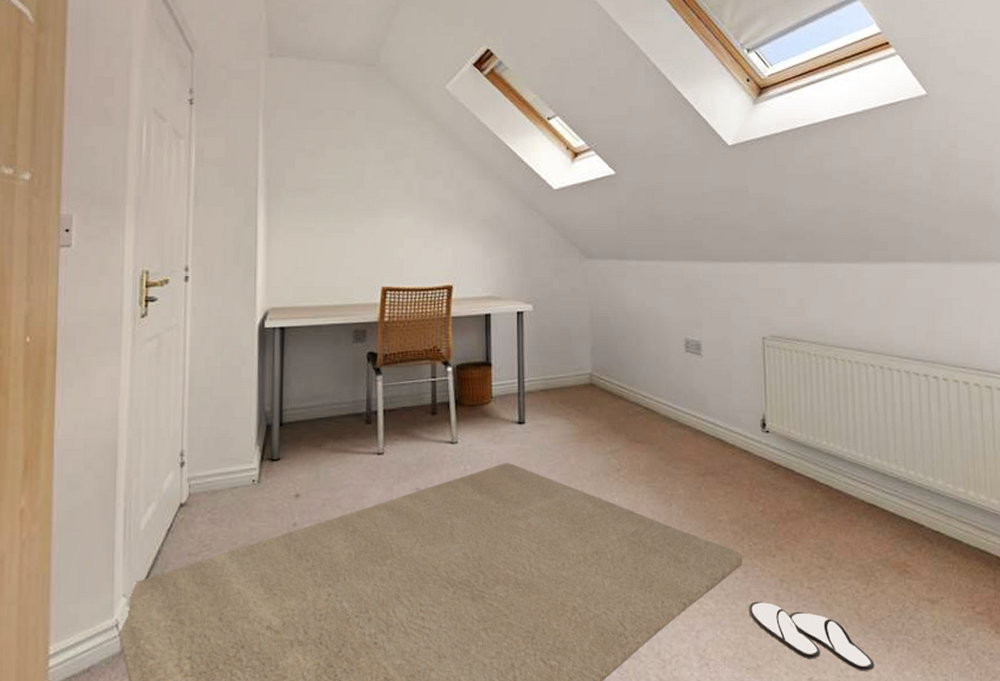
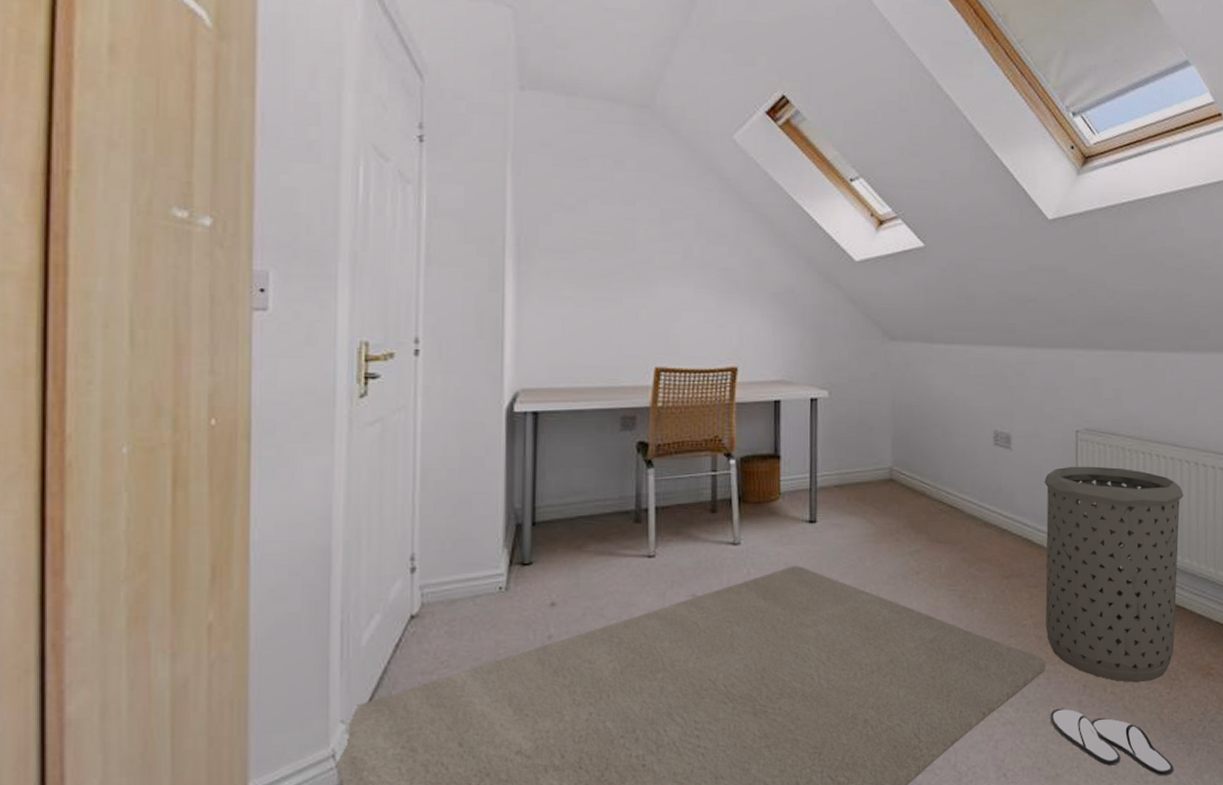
laundry basket: none [734,370,870,577] -> present [1044,466,1184,682]

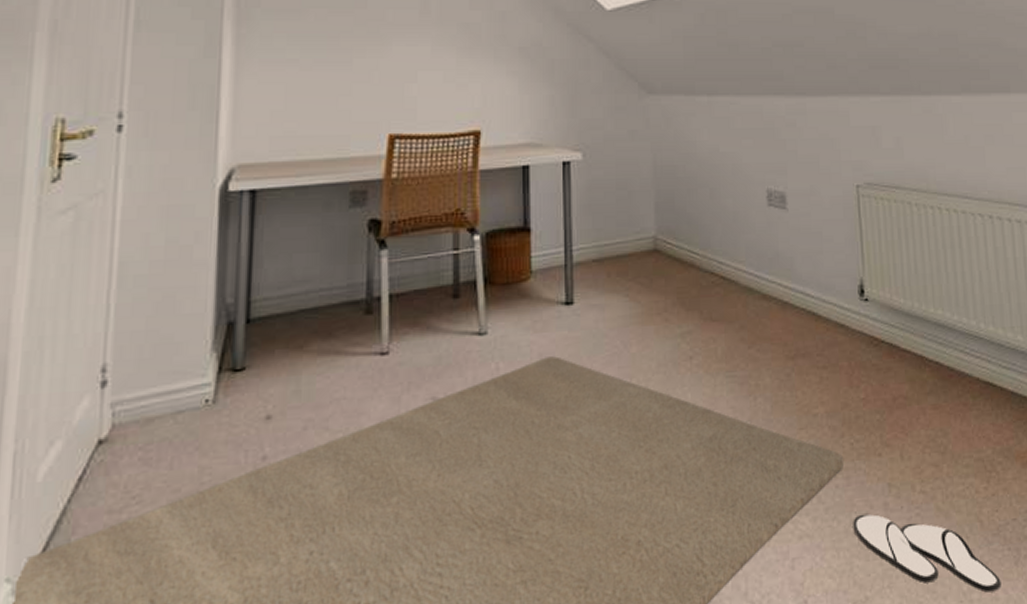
laundry basket: present [1044,466,1184,682] -> none [826,224,987,477]

